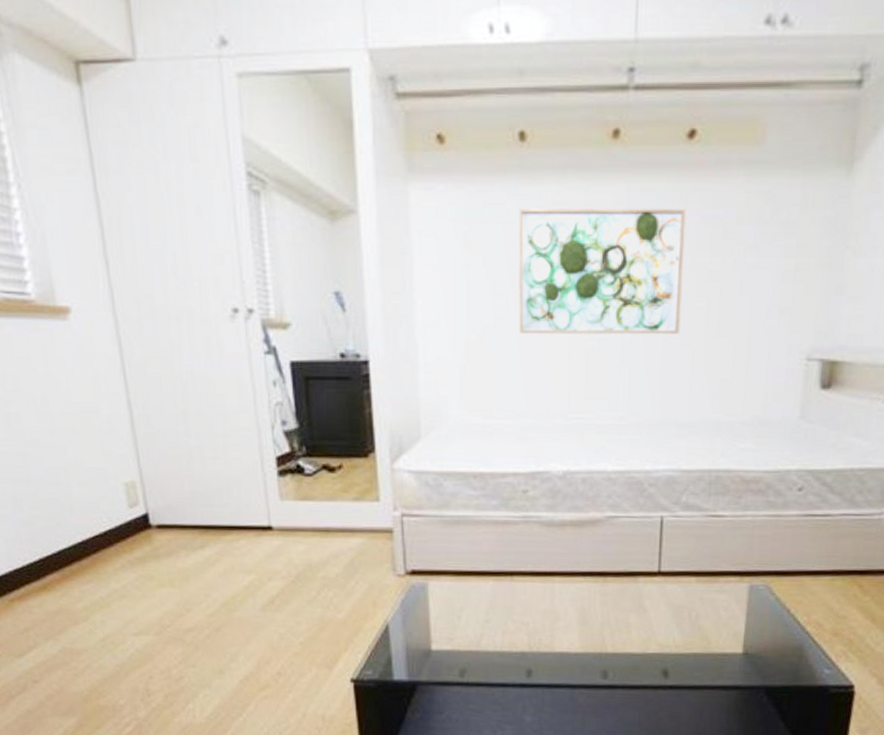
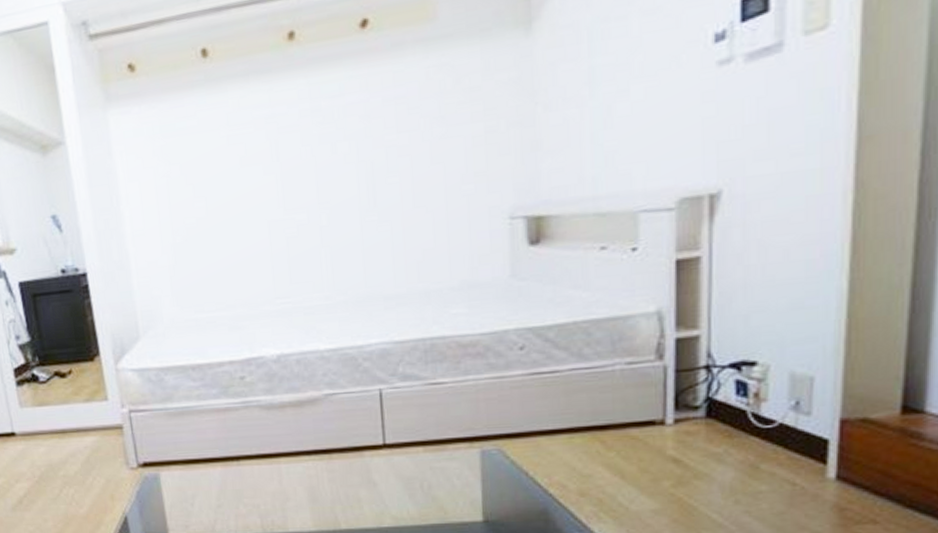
wall art: present [518,209,686,335] -> none [208,93,376,230]

